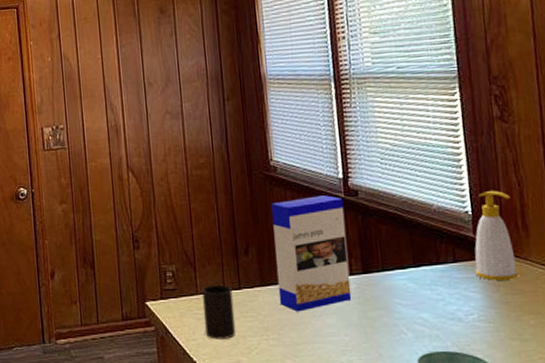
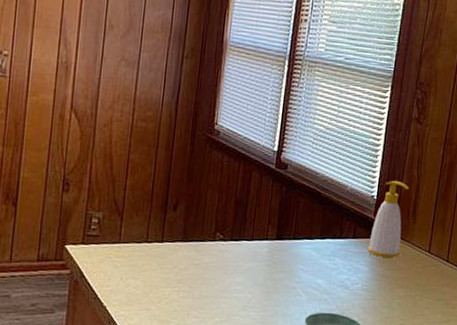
cup: present [202,284,236,339] -> none [120,235,155,288]
cereal box: present [271,195,352,312] -> none [197,164,273,269]

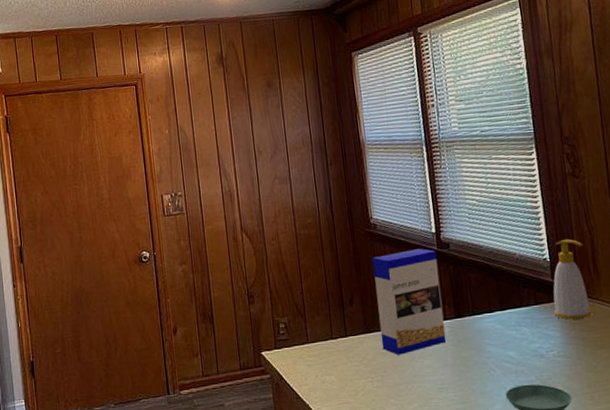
cereal box: none [197,164,273,269] -> present [372,248,447,355]

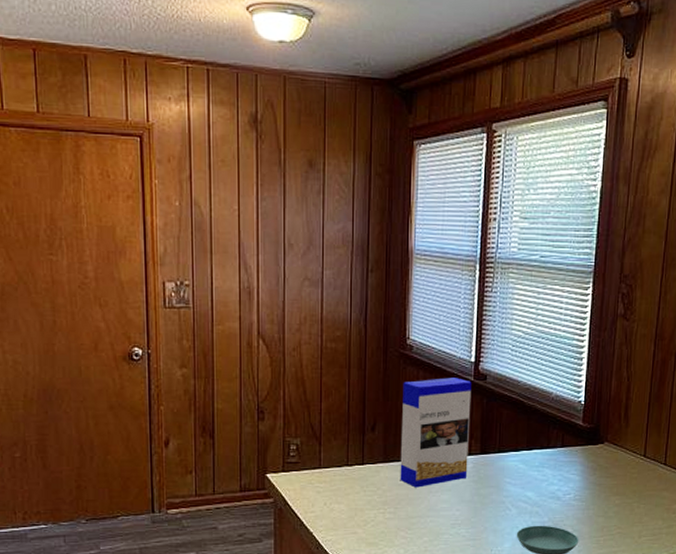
soap bottle: present [553,239,591,320] -> none [579,384,619,465]

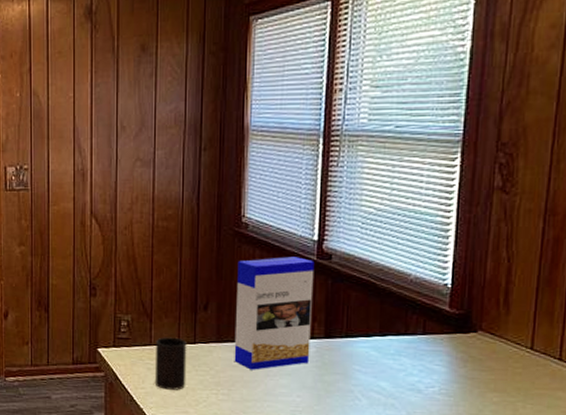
cup: none [324,459,355,512] -> present [154,337,187,390]

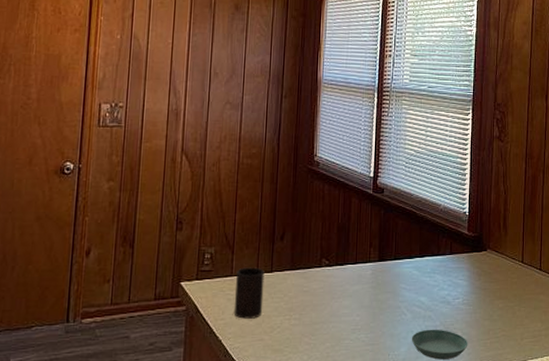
cereal box: present [234,257,315,370] -> none [305,191,371,294]

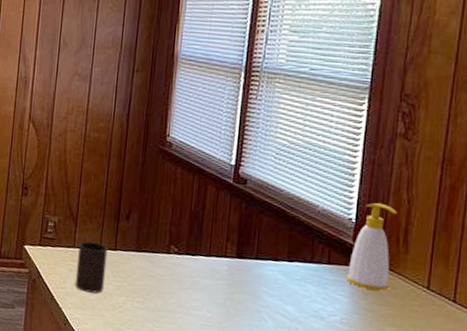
soap bottle: none [465,197,497,271] -> present [347,203,397,291]

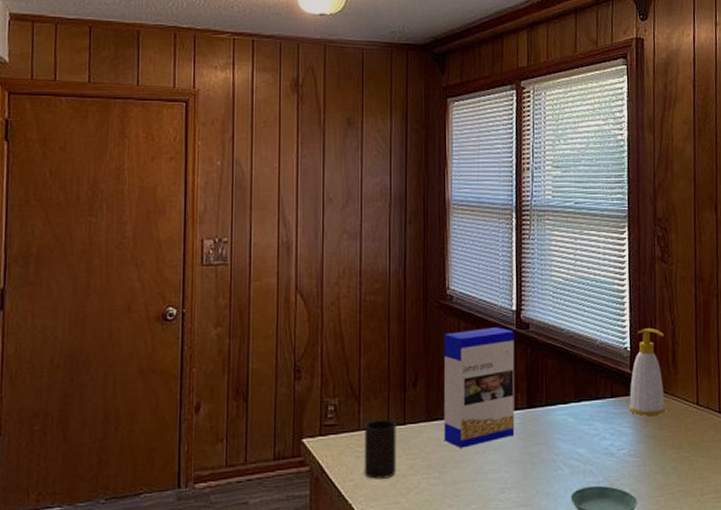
cereal box: none [150,176,231,282] -> present [443,327,515,448]

